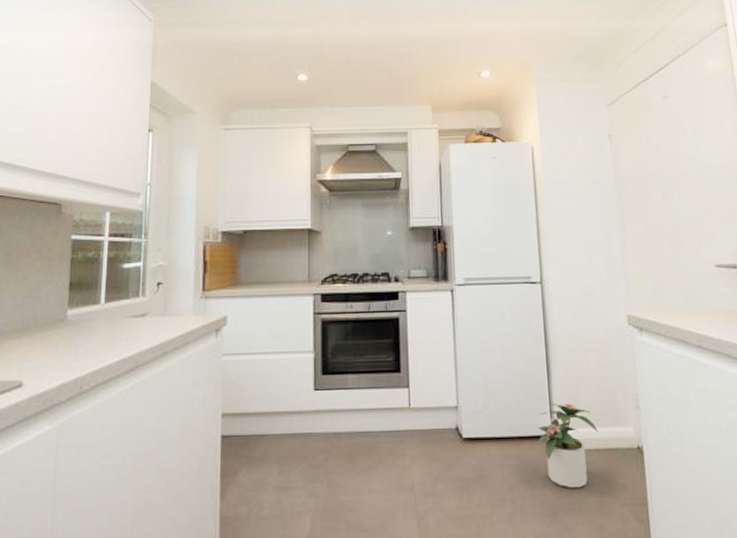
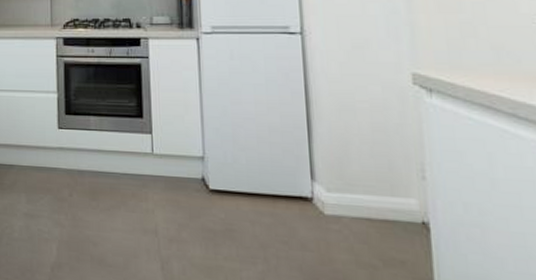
potted plant: present [535,403,598,488] -> none [292,163,370,257]

